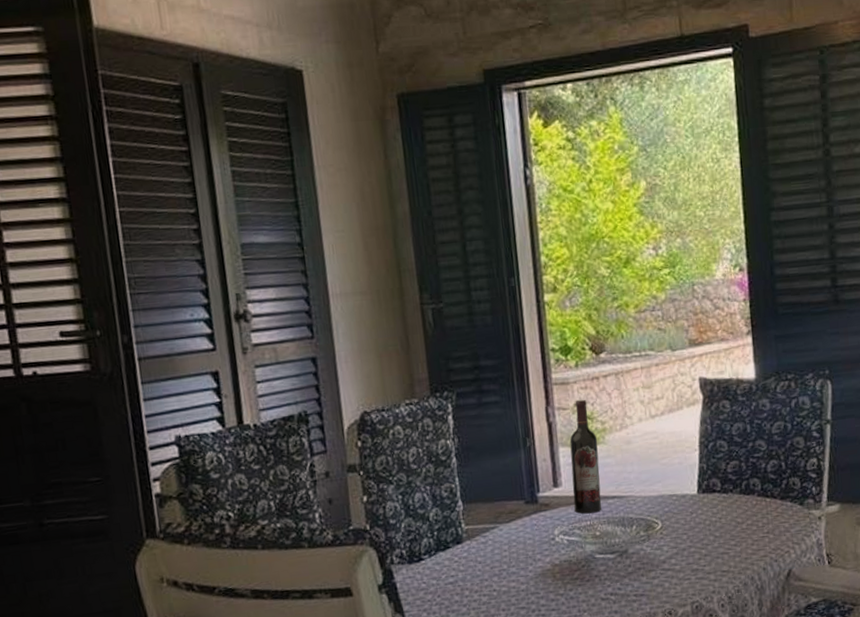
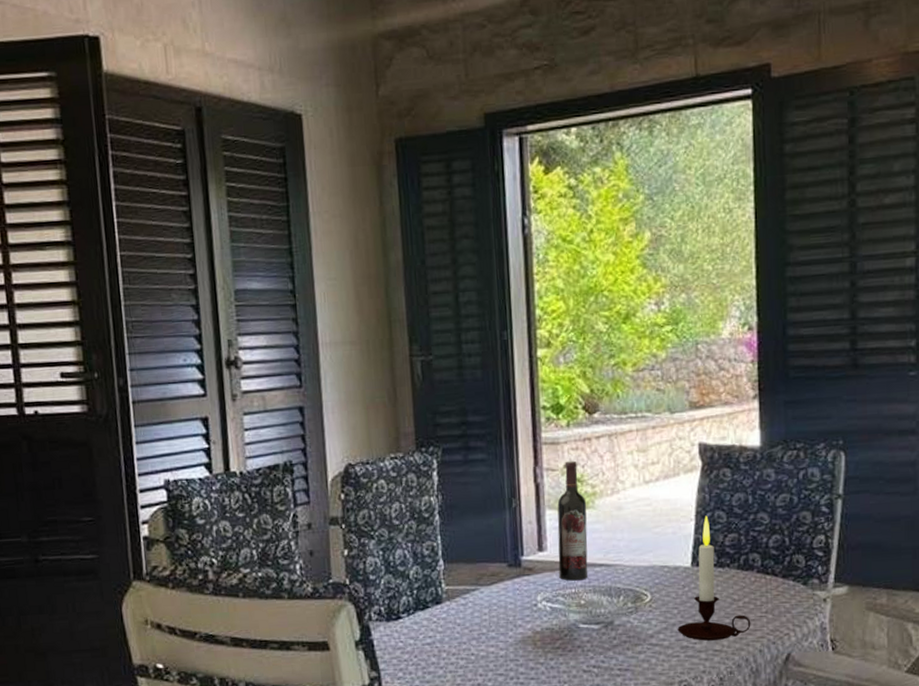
candle: none [687,445,755,563] -> present [677,515,751,641]

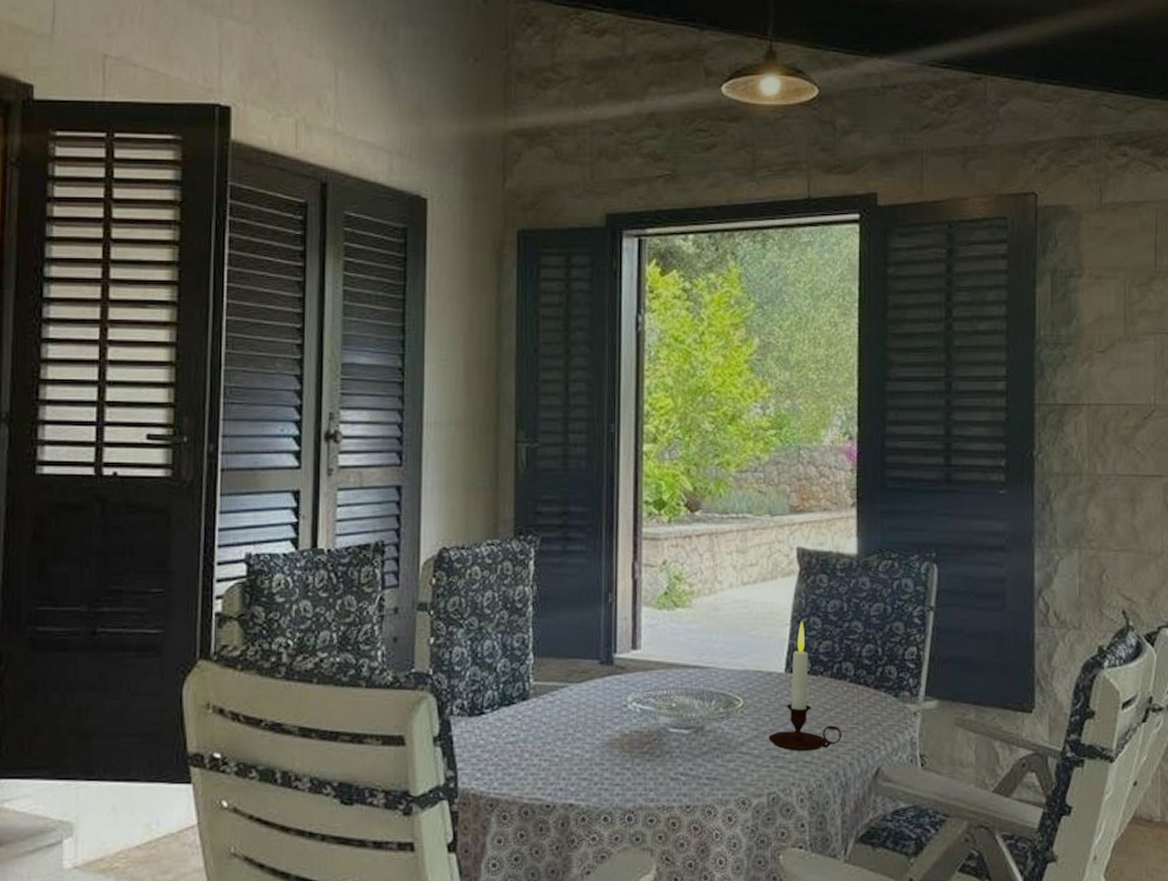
wine bottle: present [557,460,588,581] -> none [651,558,684,682]

